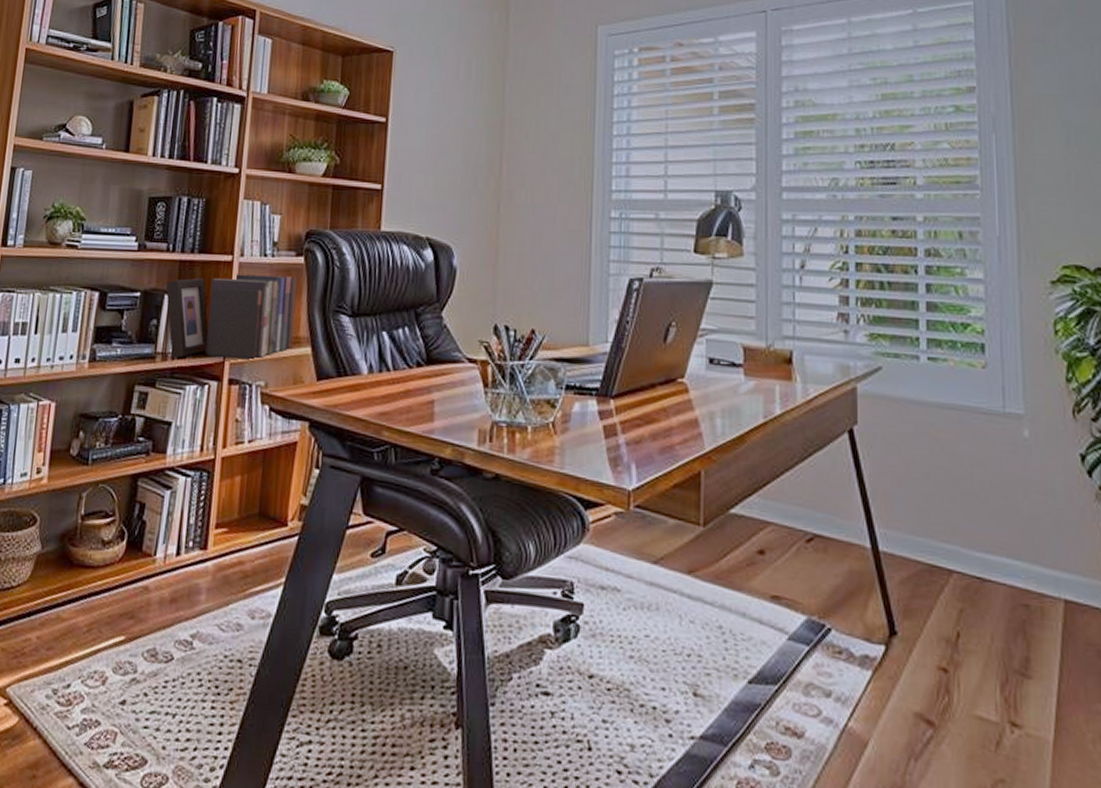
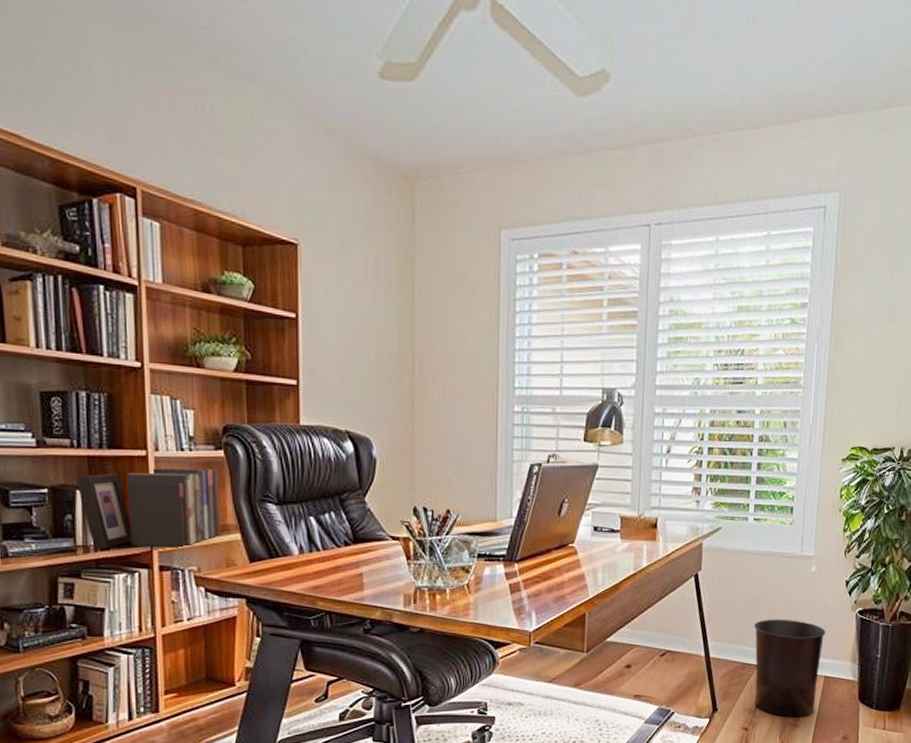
waste bin: none [942,502,1057,663] -> present [753,619,826,718]

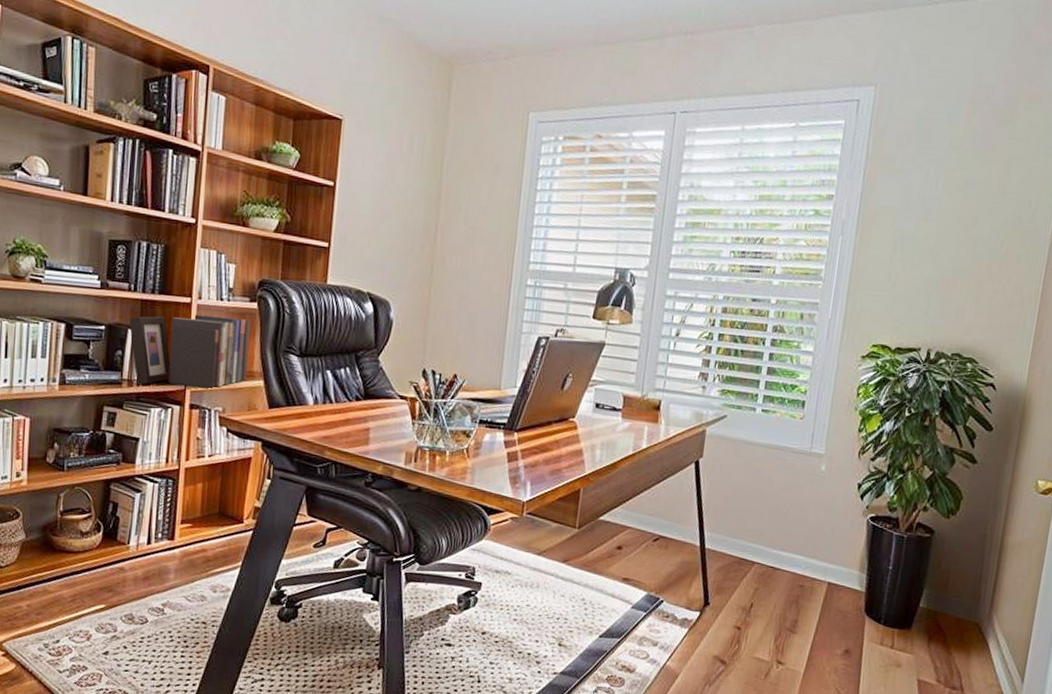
waste bin: present [753,619,826,718] -> none [749,515,833,623]

